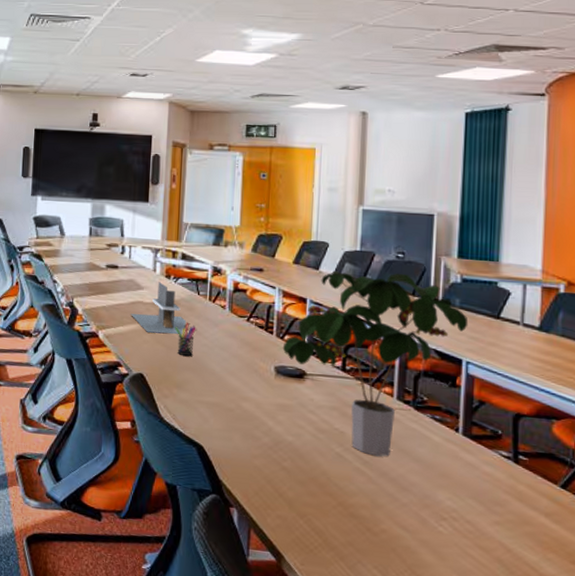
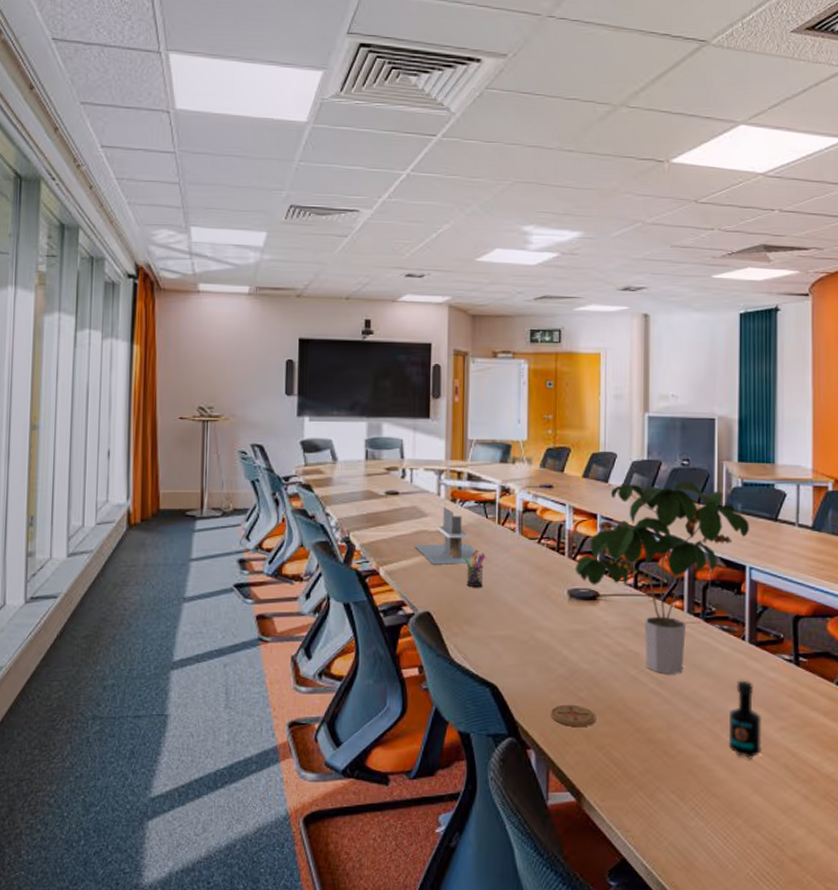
coaster: none [253,471,299,494] -> present [550,704,597,726]
bottle: none [436,470,474,548] -> present [728,680,763,759]

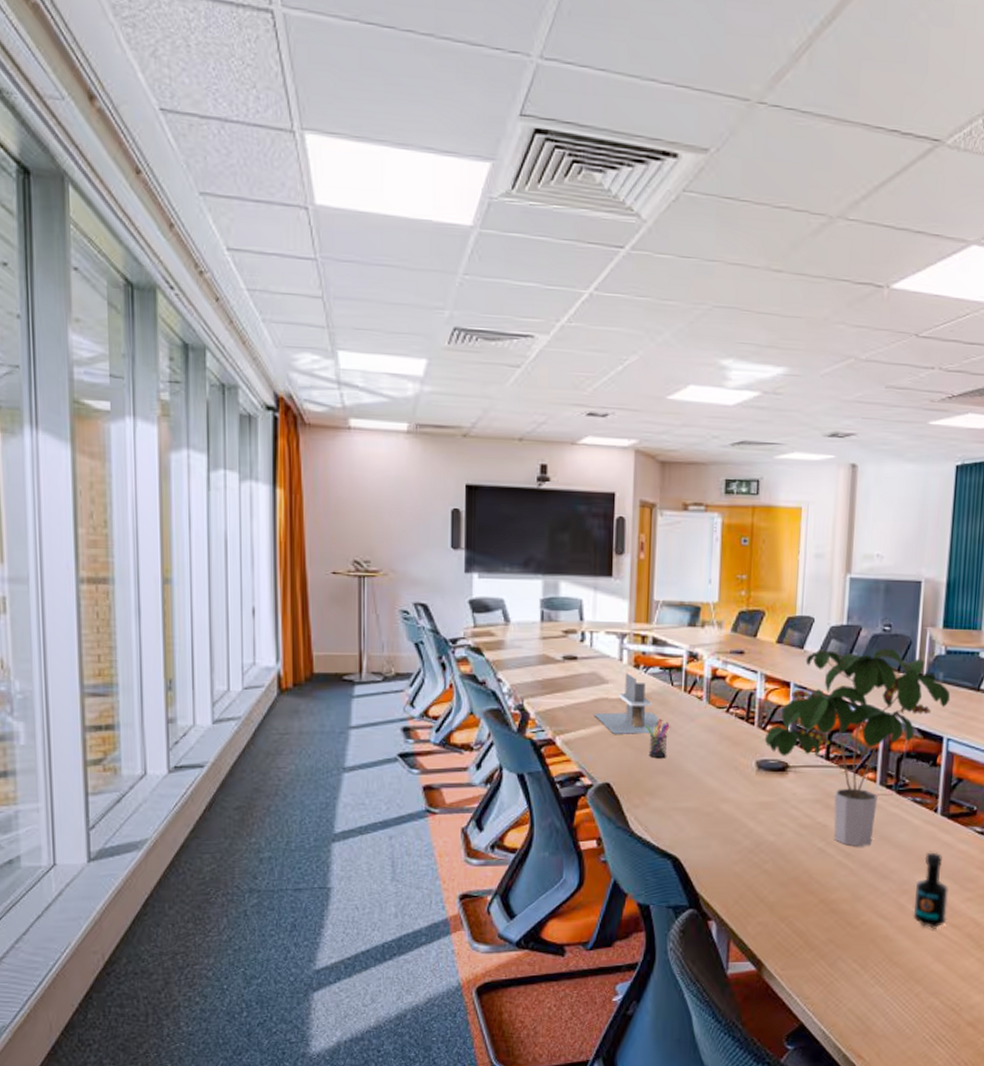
coaster: present [550,704,597,726] -> none [733,876,781,898]

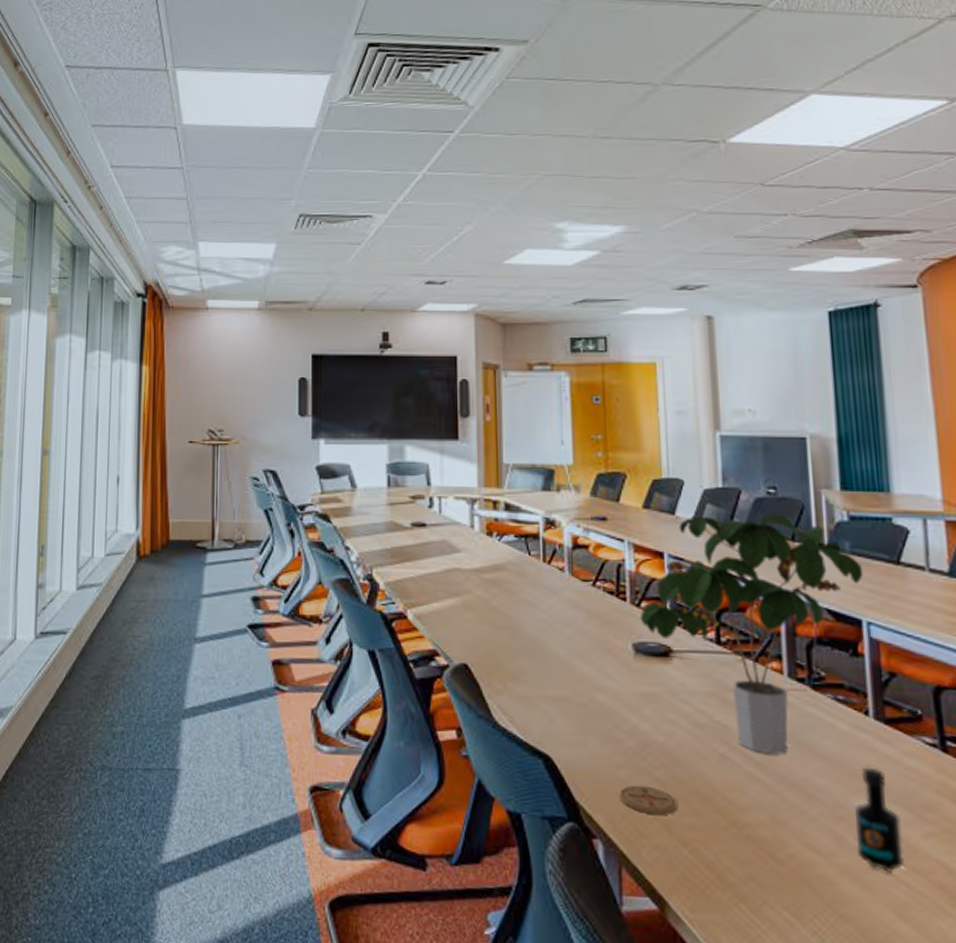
desk organizer: present [594,673,659,734] -> none [446,541,518,609]
pen holder: present [645,718,670,757] -> none [503,592,530,636]
coaster: none [733,876,781,898] -> present [619,785,679,815]

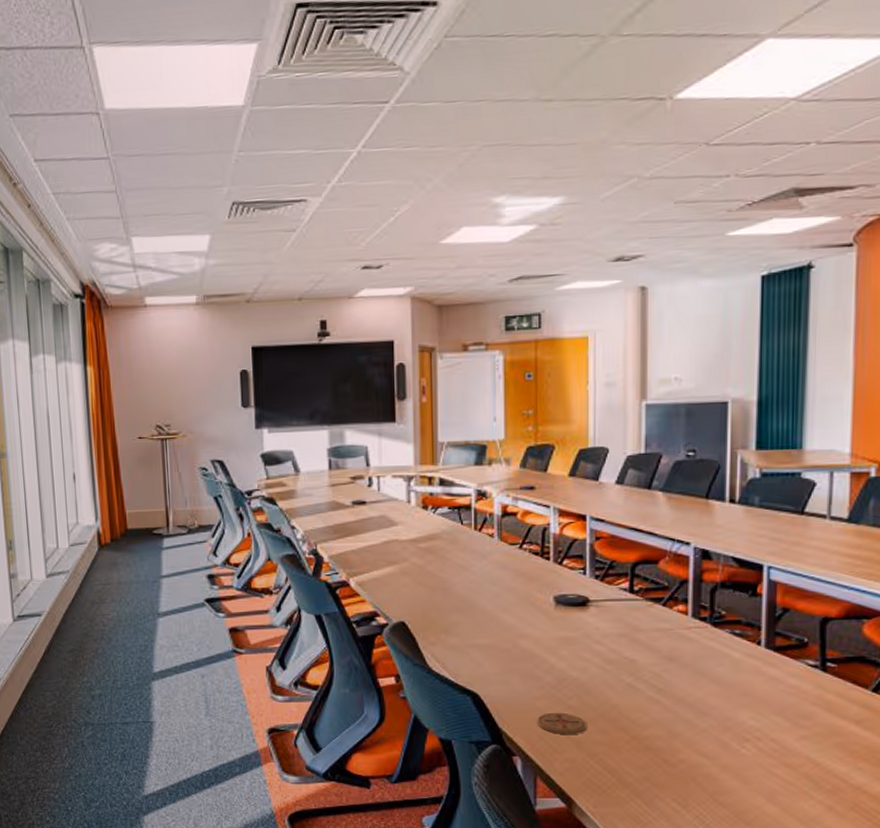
potted plant: present [639,513,864,755] -> none [561,474,769,682]
bottle: present [853,767,906,873] -> none [738,687,779,769]

